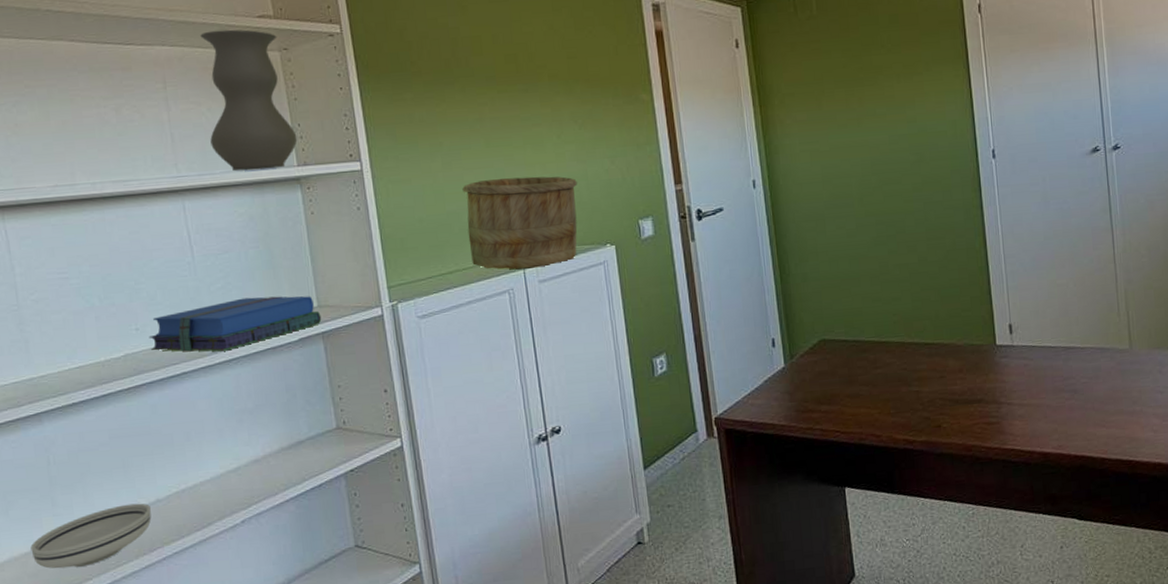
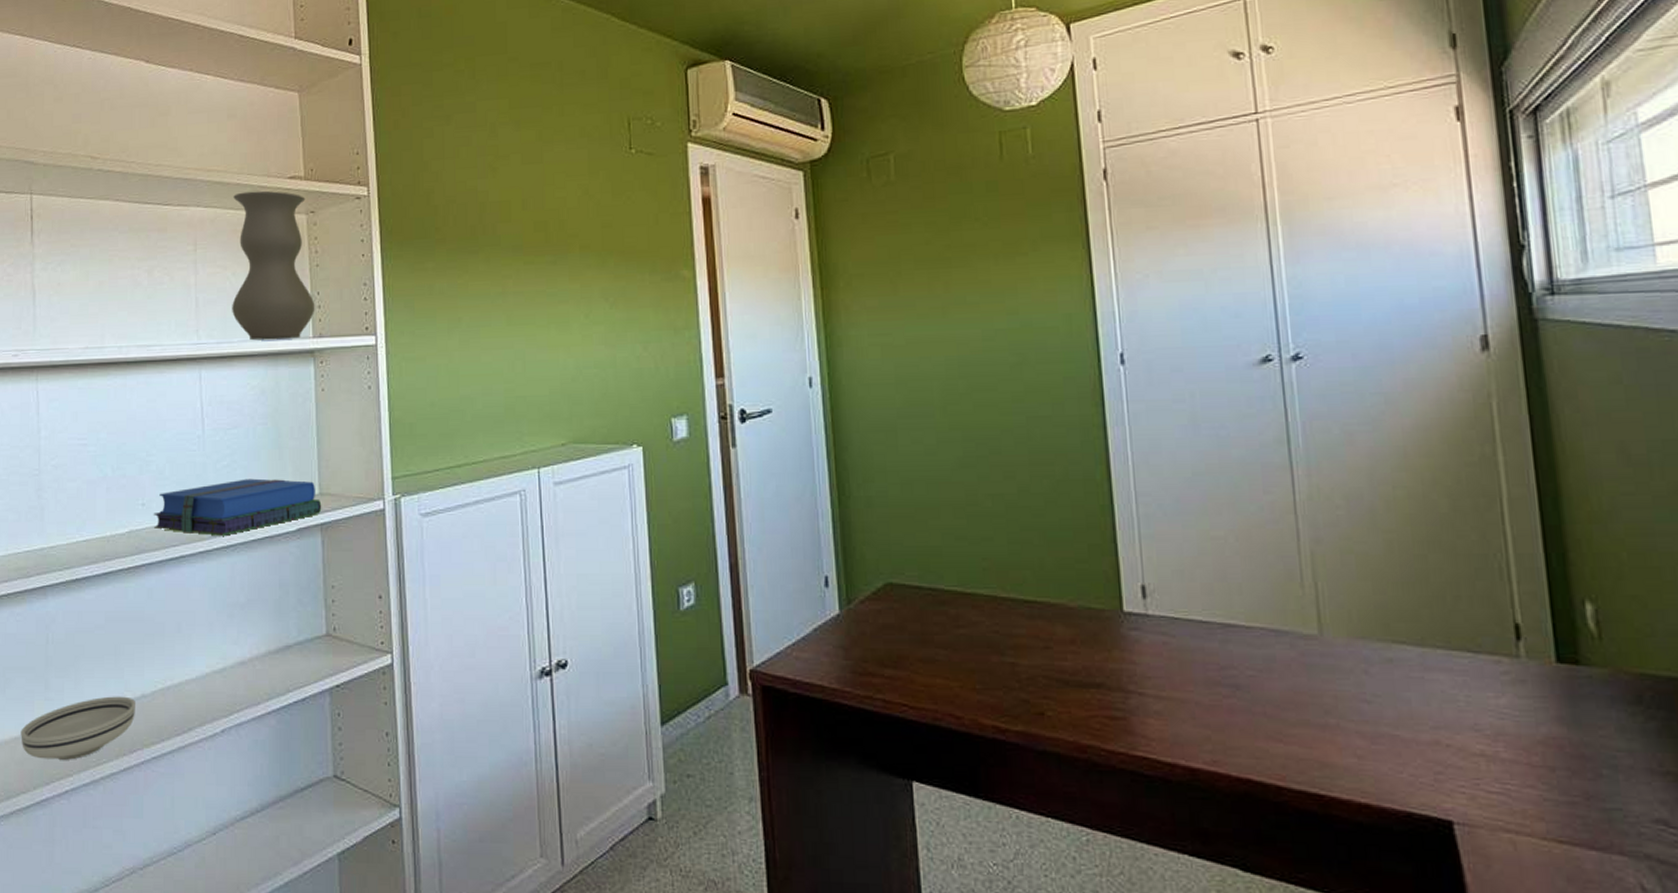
wooden bucket: present [462,176,578,270] -> none [478,360,604,468]

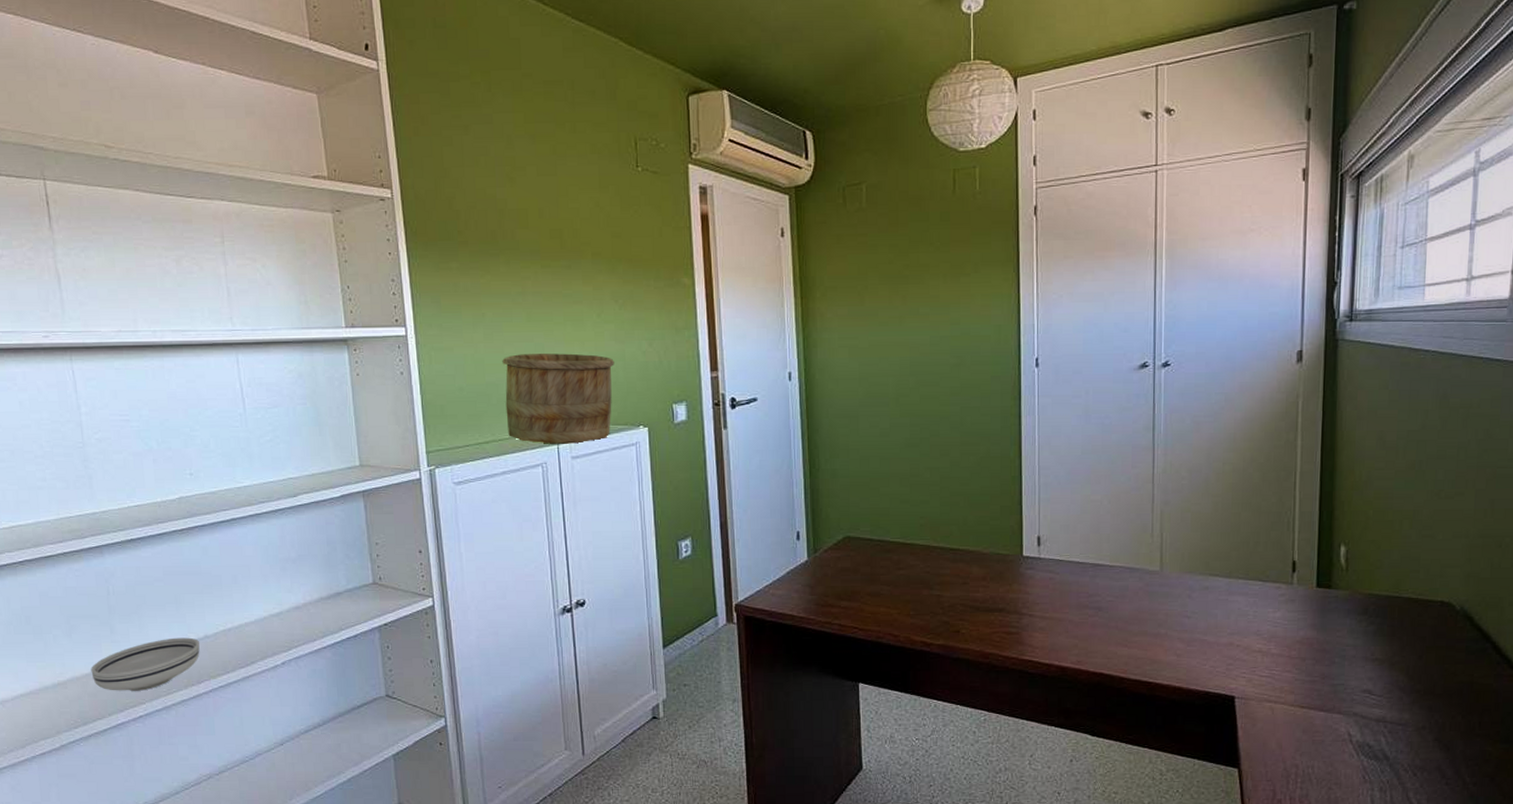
books: present [153,478,322,536] -> none [201,452,363,501]
vase: present [232,190,315,341] -> none [257,188,346,329]
wooden bucket: none [478,360,604,468] -> present [502,353,614,444]

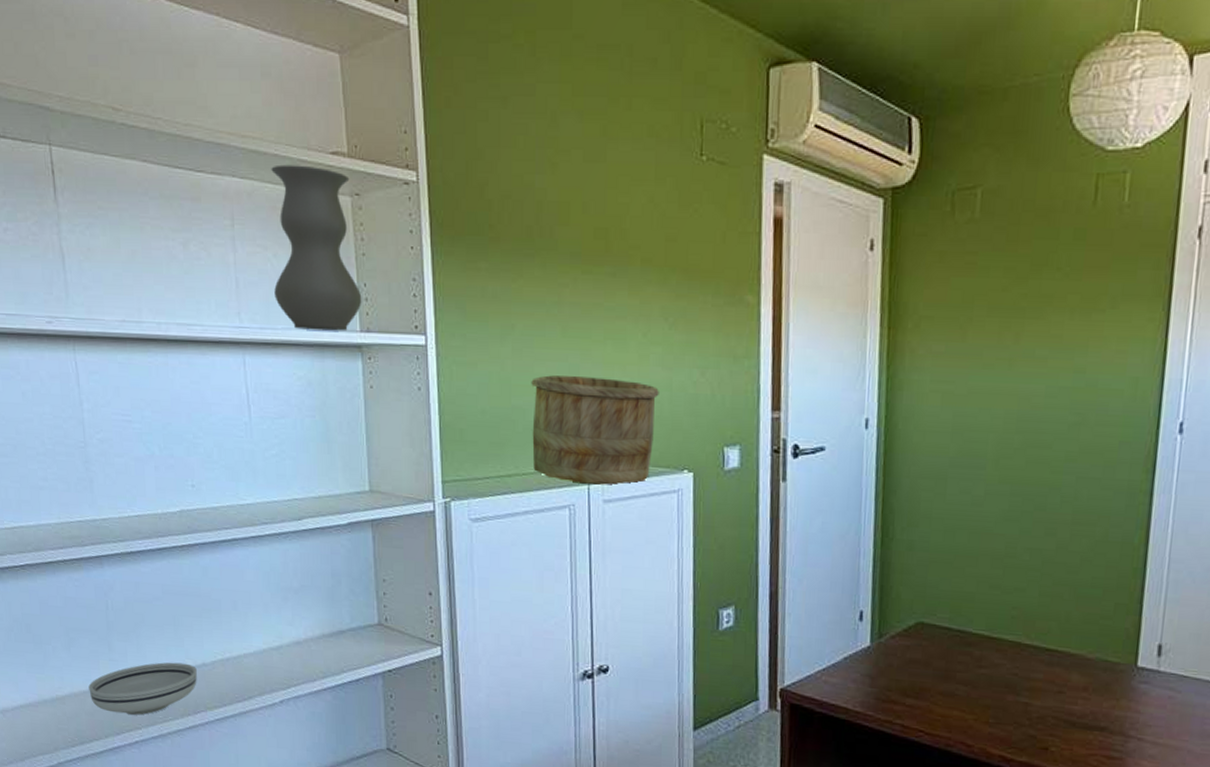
vase: none [257,188,346,329] -> present [271,164,362,331]

